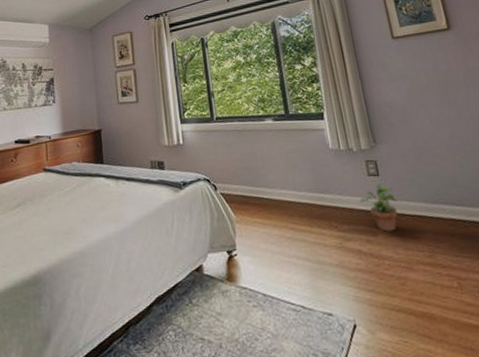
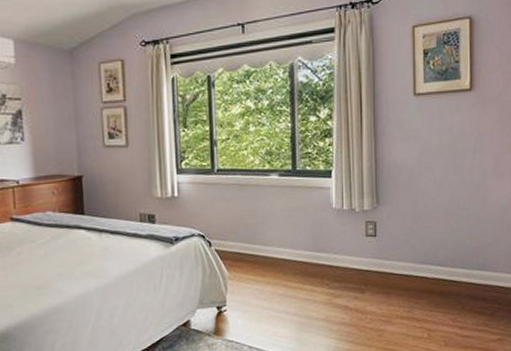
potted plant: present [359,182,398,232] -> none [353,243,389,289]

